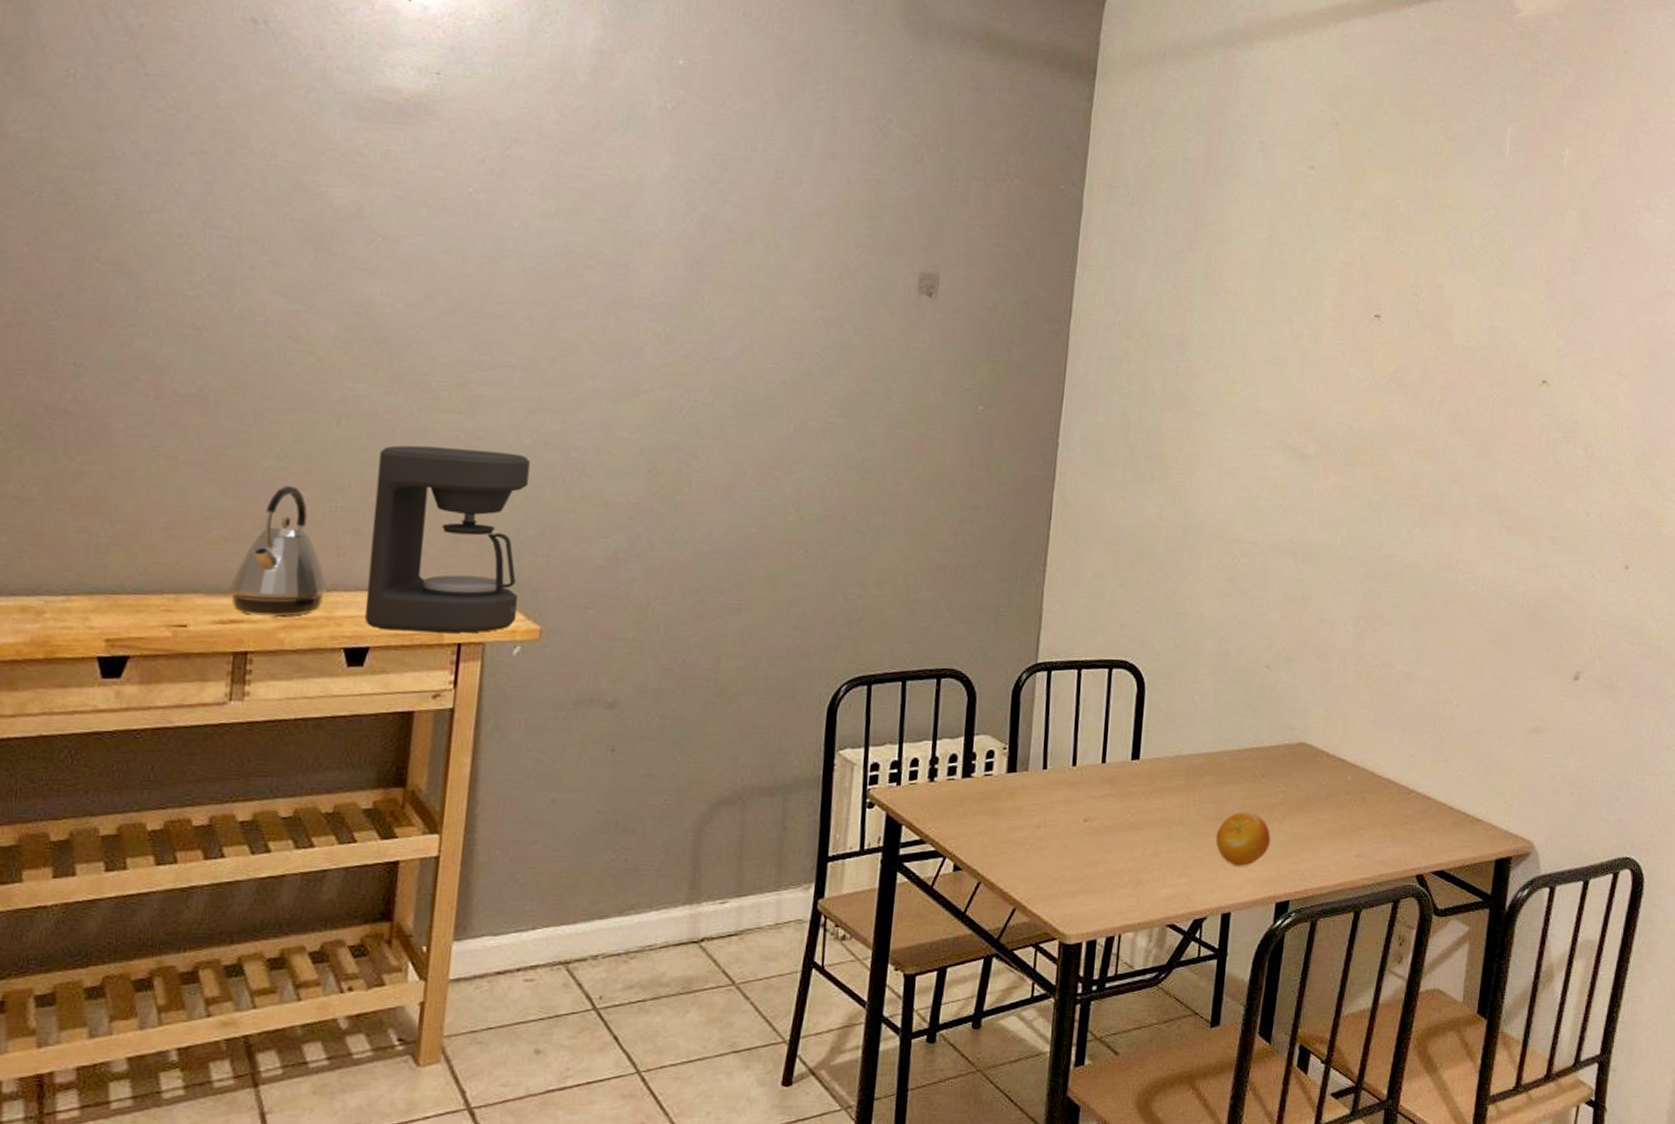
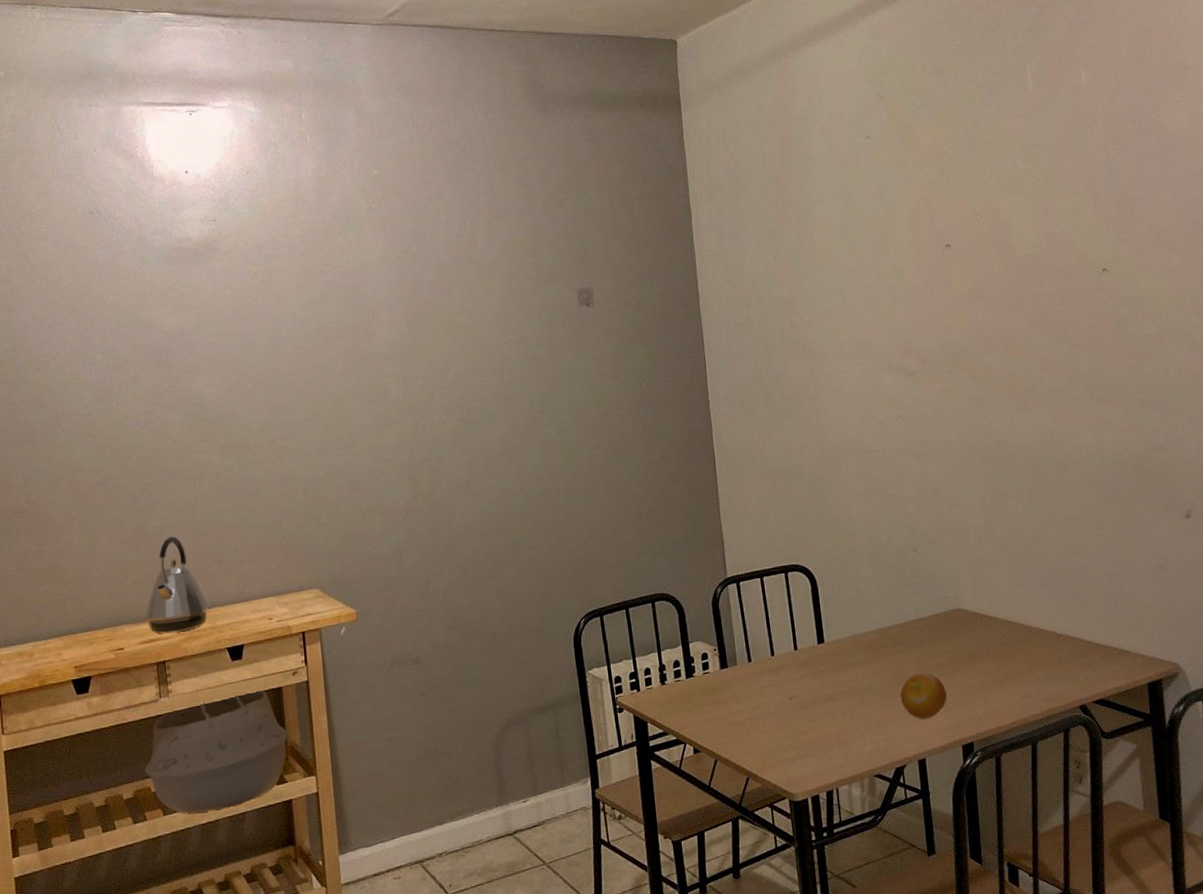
woven basket: none [186,711,411,863] -> present [144,690,288,814]
coffee maker: present [365,445,530,633] -> none [226,484,339,630]

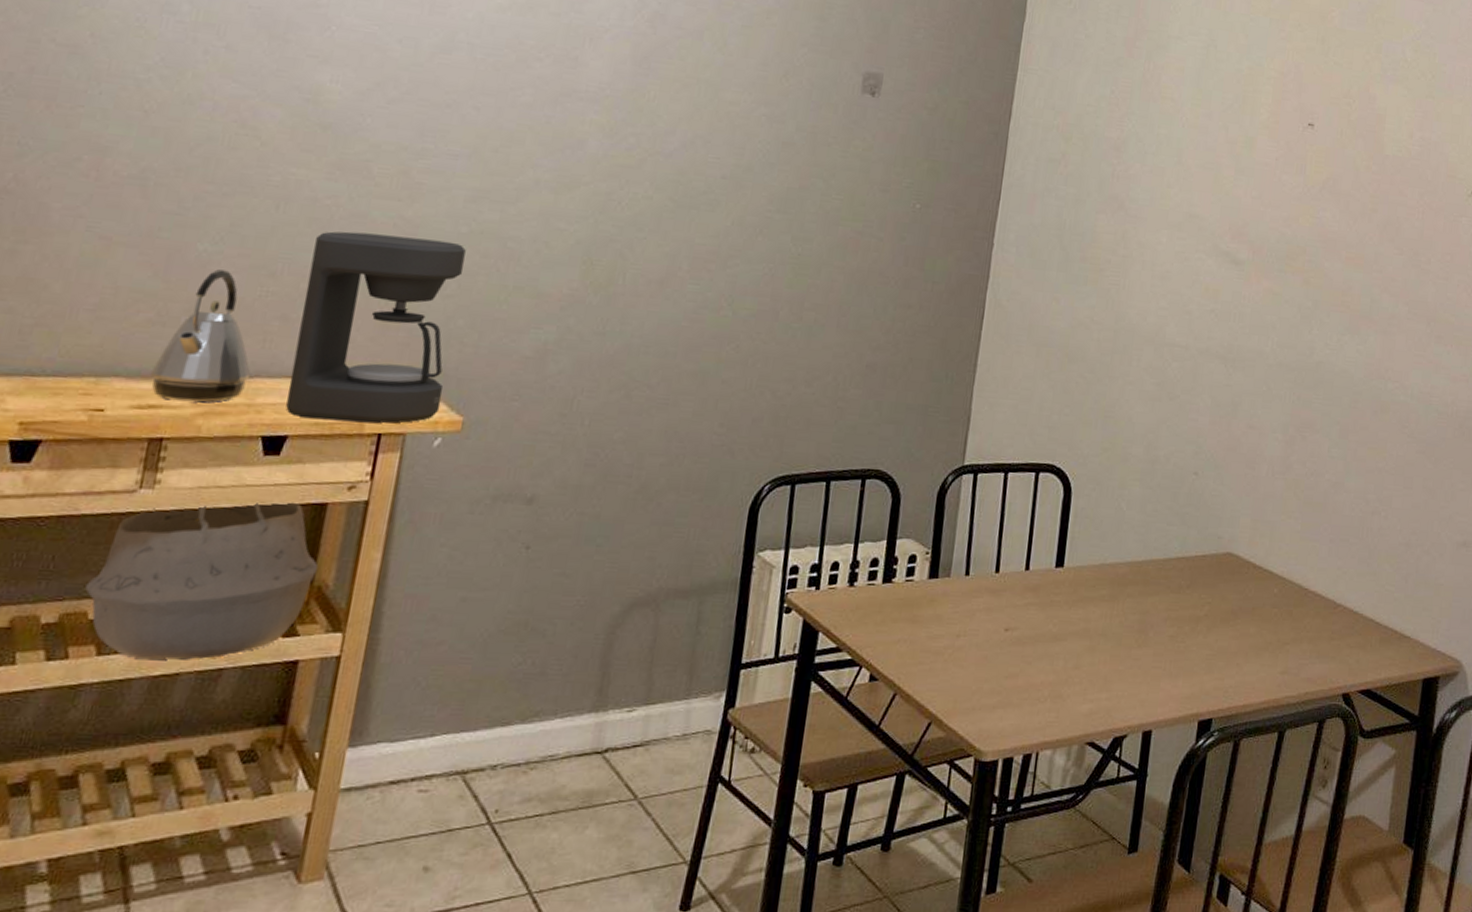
coffee maker: none [226,484,339,630] -> present [286,231,466,423]
fruit: present [900,673,947,719] -> none [1138,624,1195,681]

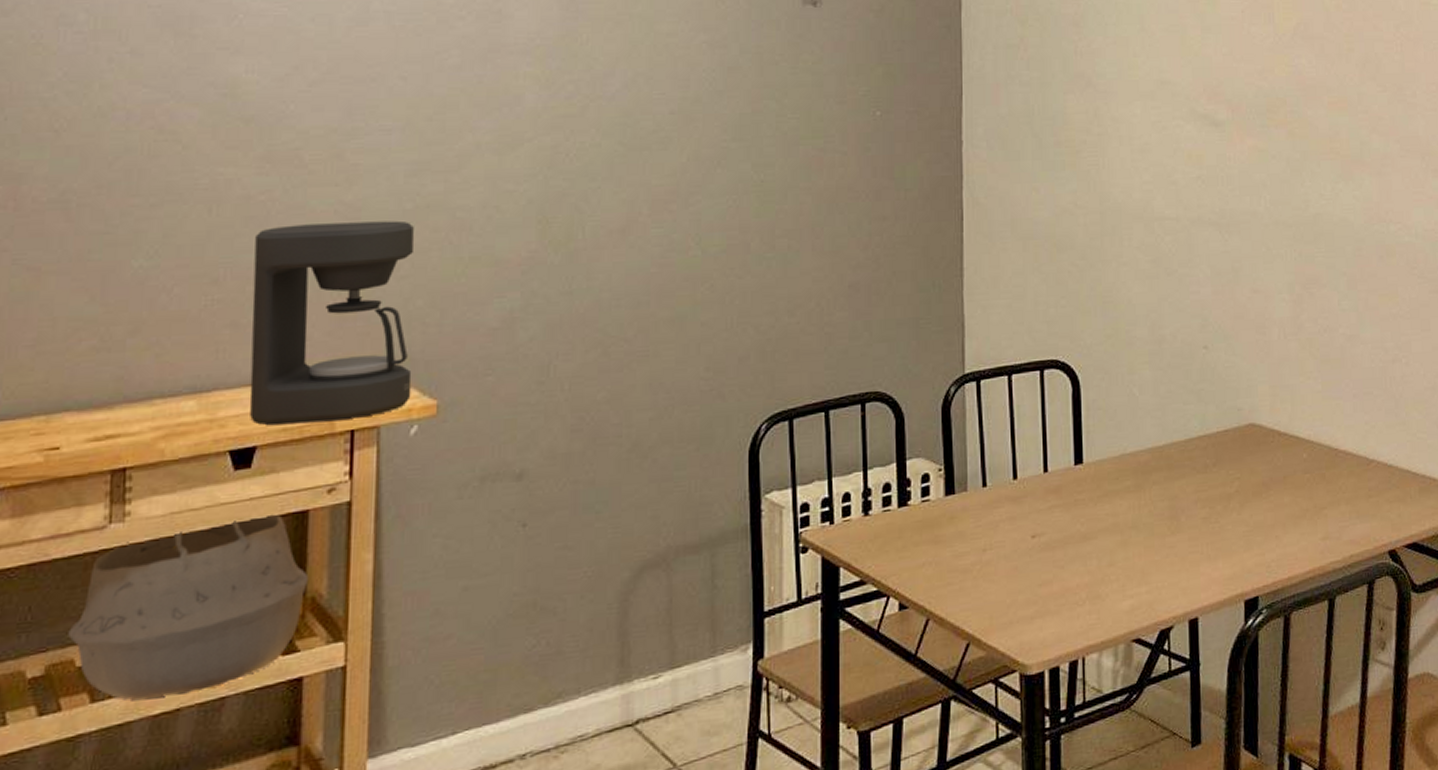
kettle: present [151,269,251,403] -> none [104,284,208,428]

